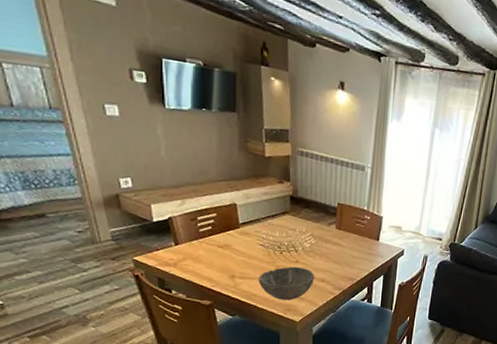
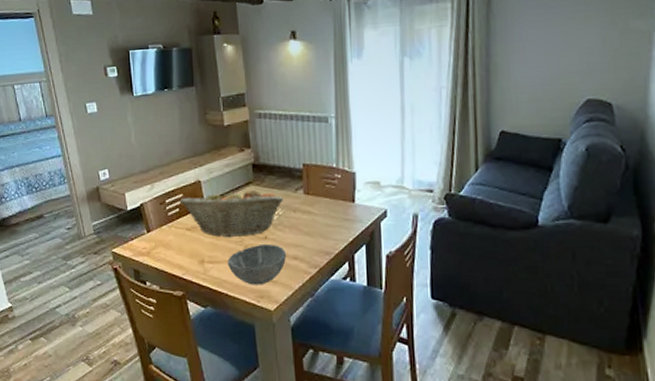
fruit basket: none [212,215,317,259] -> present [179,188,283,237]

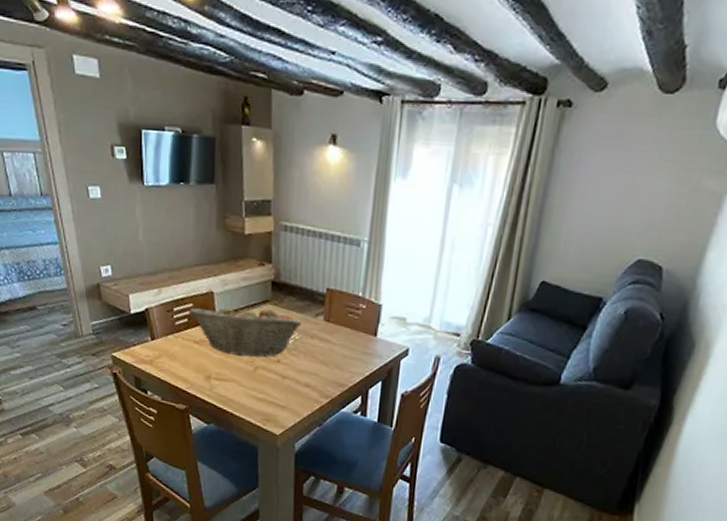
bowl: present [227,243,286,285] -> none [235,367,298,409]

